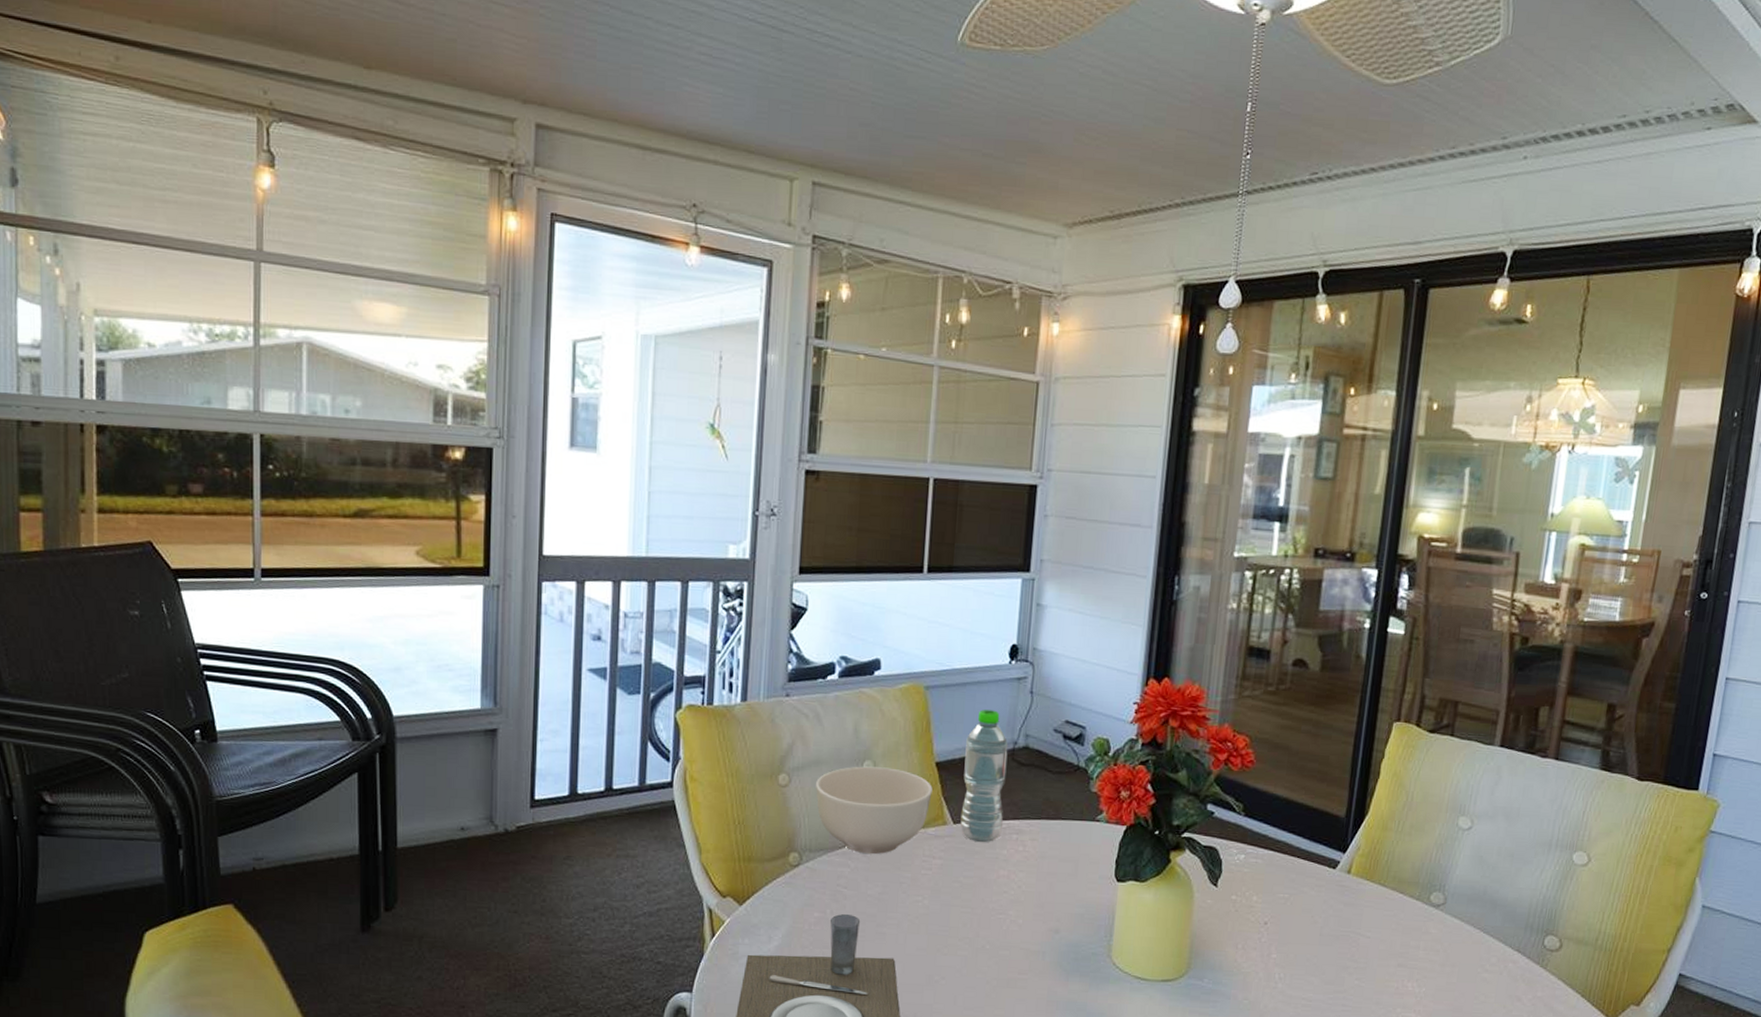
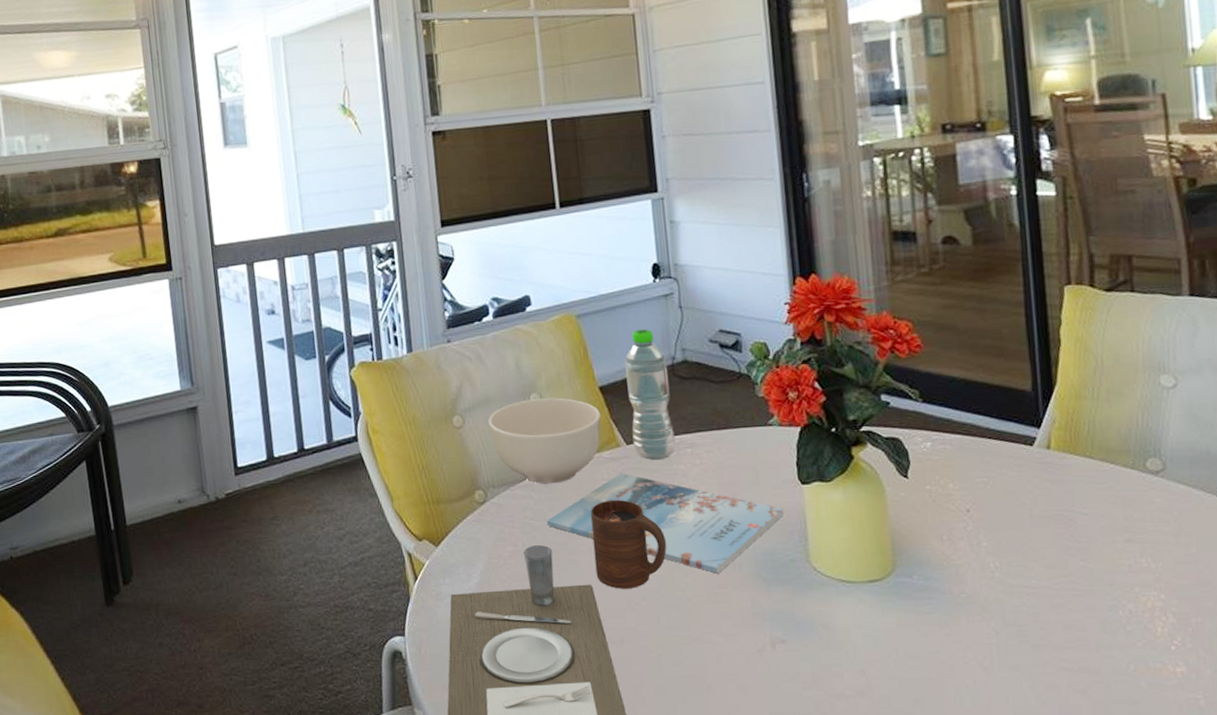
magazine: none [860,851,1096,960] -> present [547,473,785,574]
cup: none [900,876,977,966] -> present [590,499,667,589]

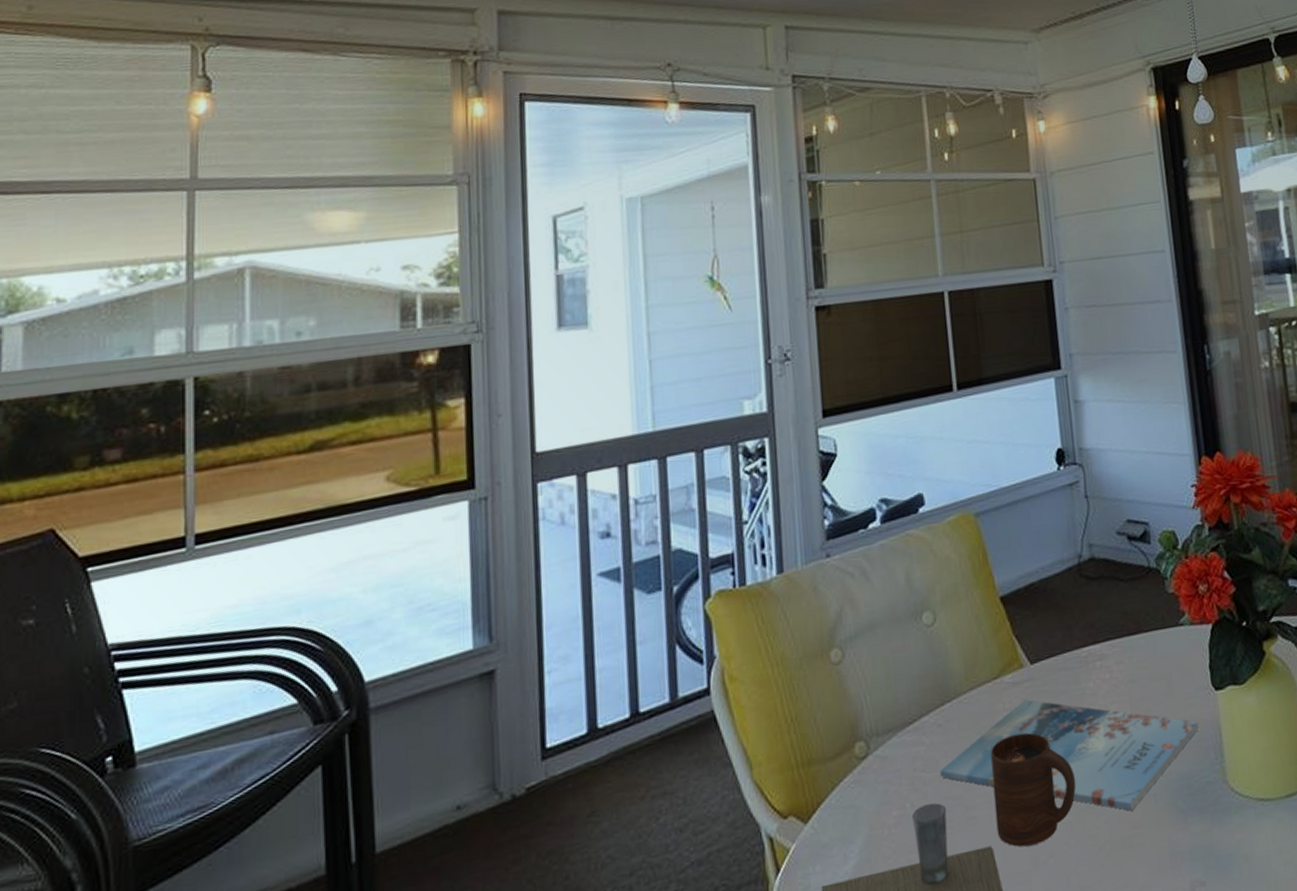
bowl: present [488,397,601,484] -> none [873,614,1002,725]
water bottle: present [625,329,676,460] -> none [1028,524,1084,680]

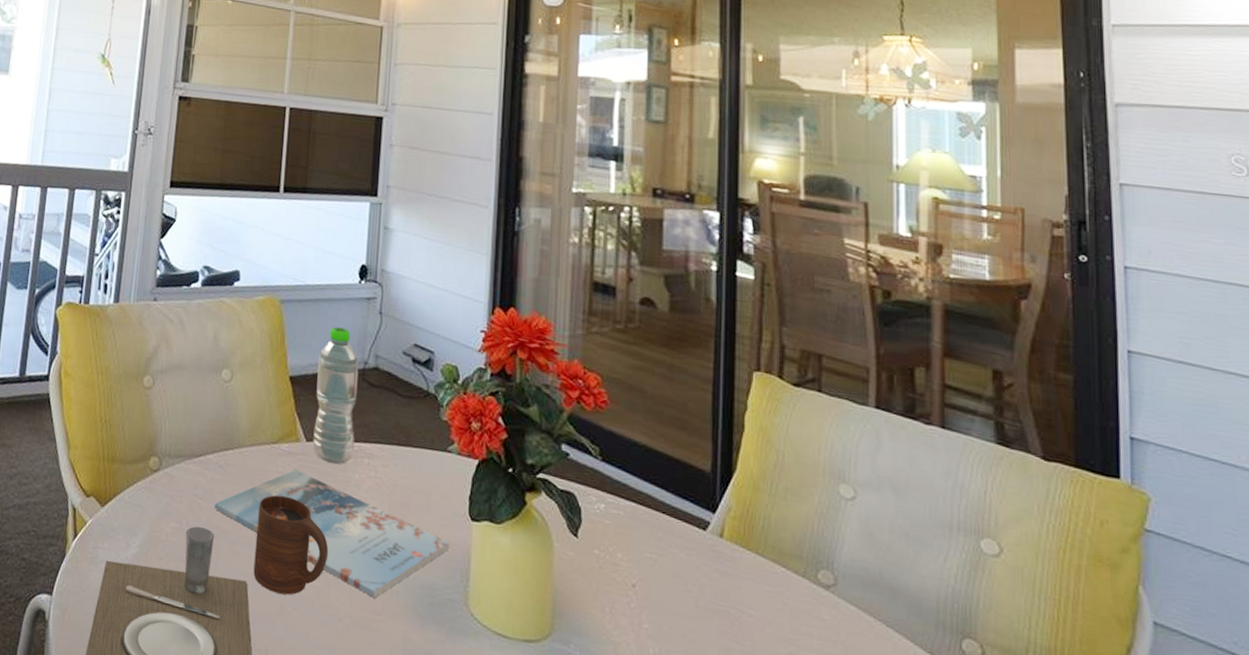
water bottle: none [1028,524,1084,680] -> present [313,327,359,464]

